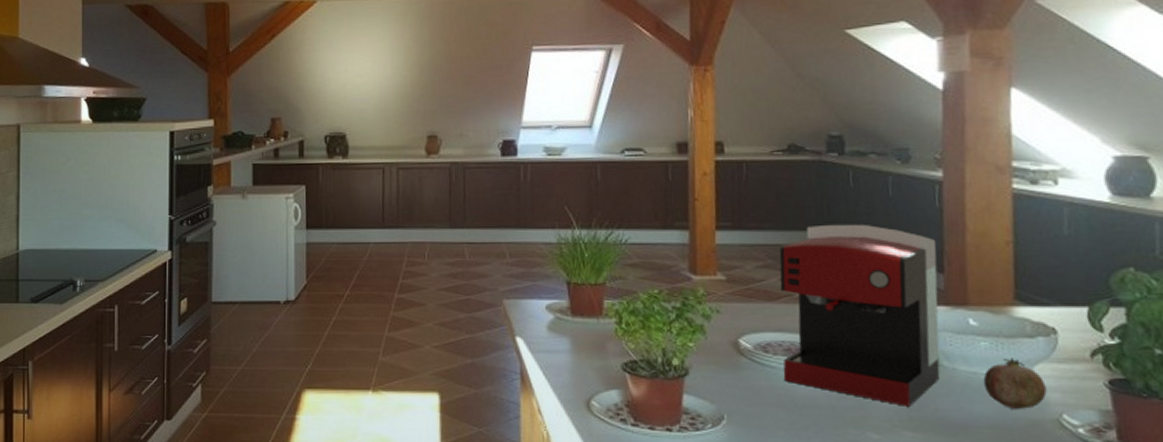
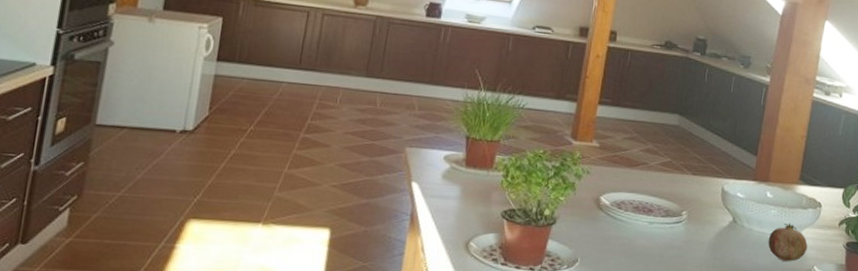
coffee maker: present [779,224,941,406] -> none [629,109,757,257]

